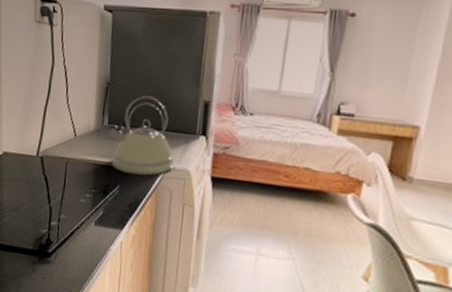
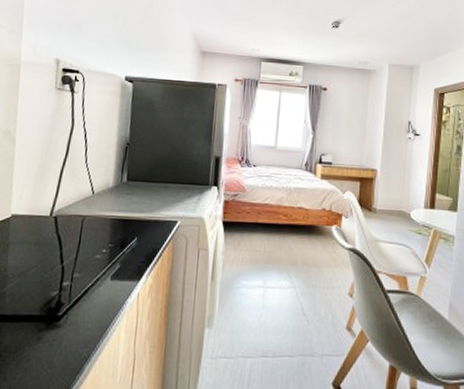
kettle: present [107,96,175,176] -> none [126,154,190,226]

